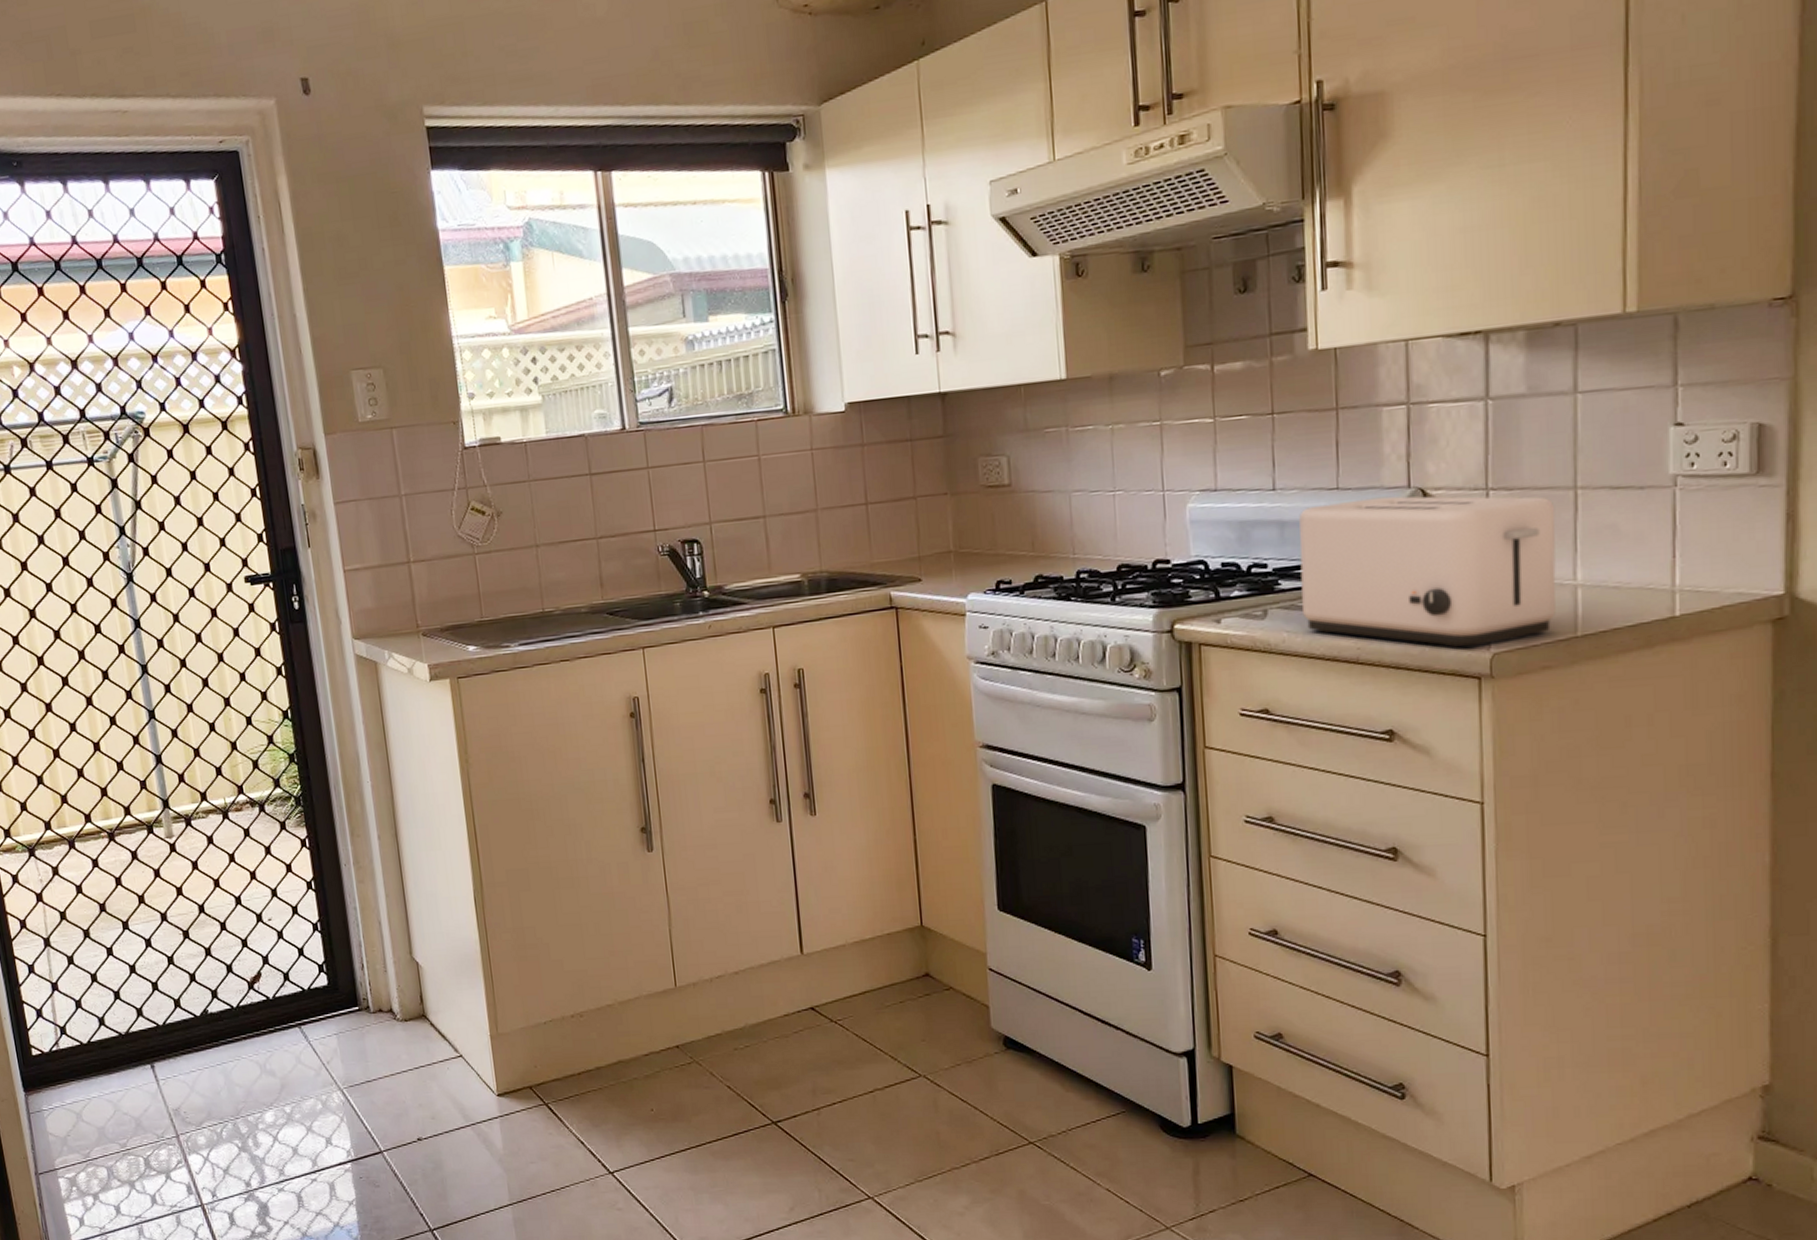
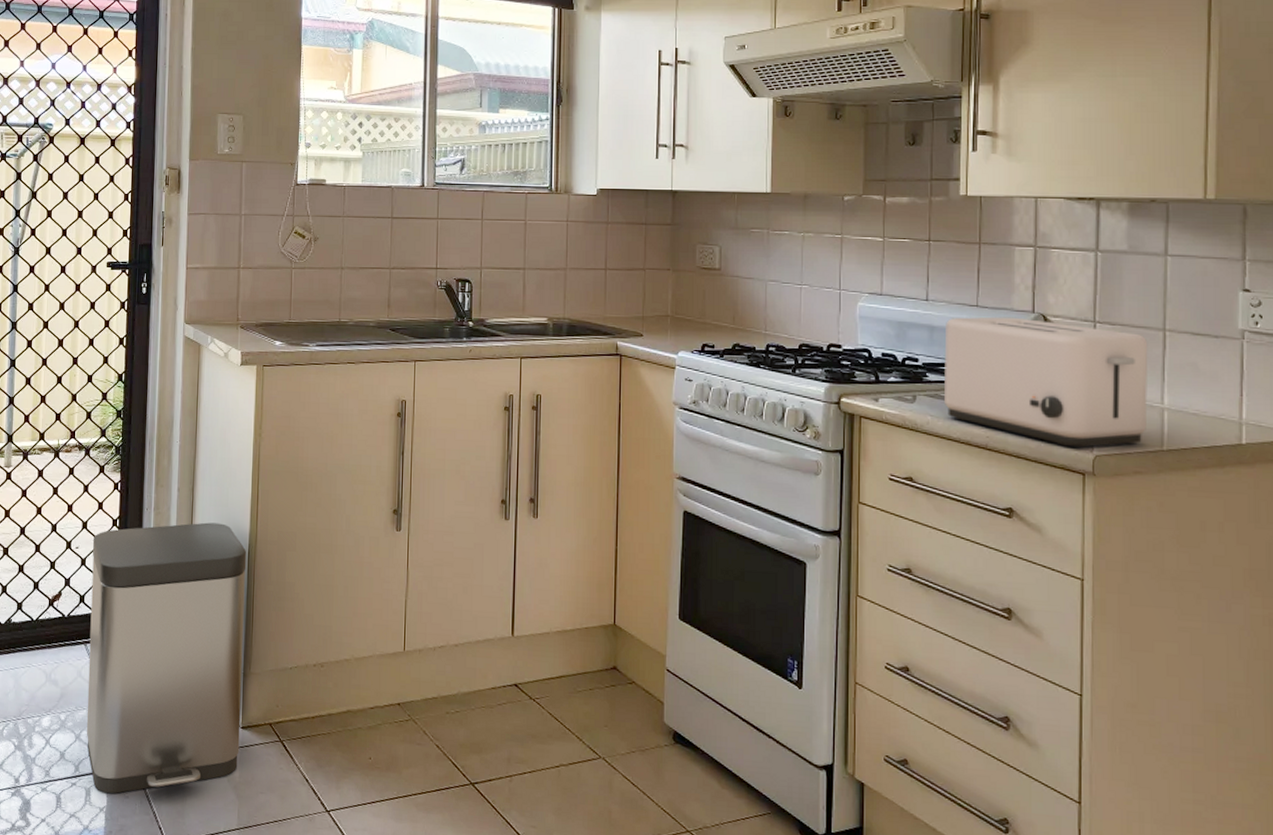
pedal bin: none [286,870,500,1186] -> present [86,522,247,794]

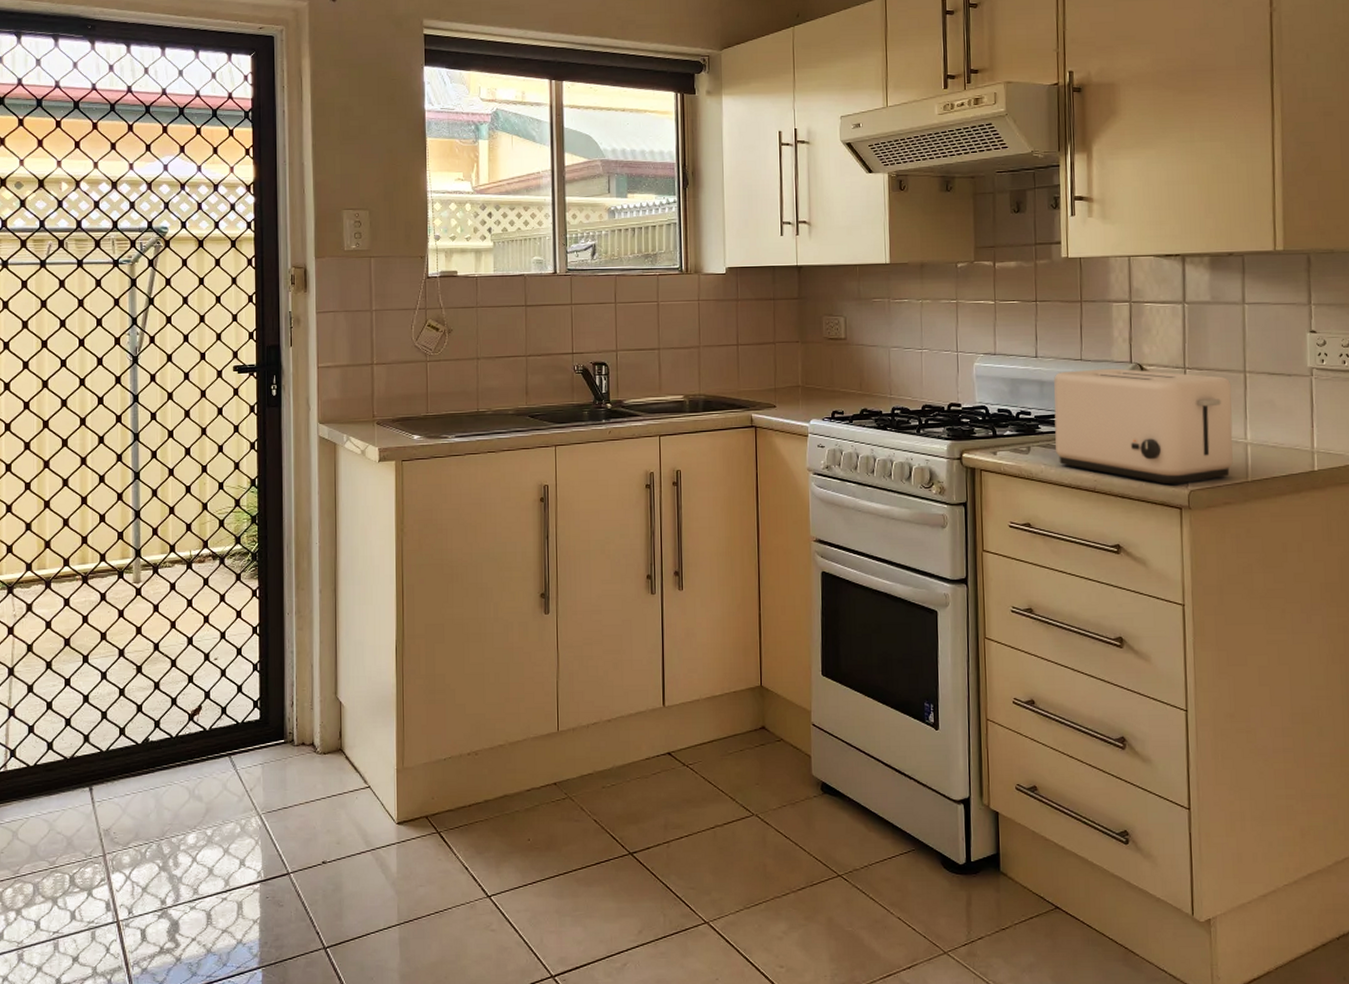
pedal bin: present [86,522,247,794] -> none [232,621,396,905]

